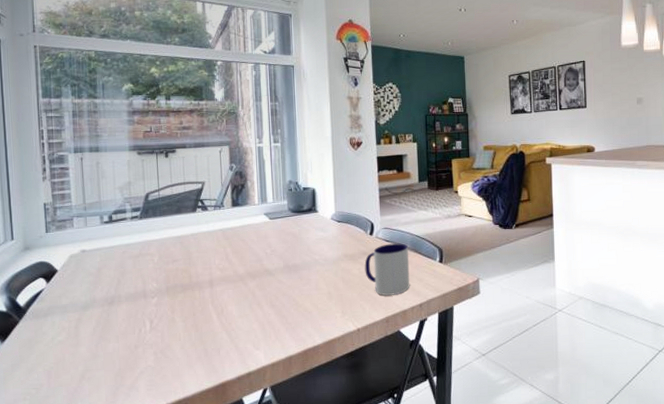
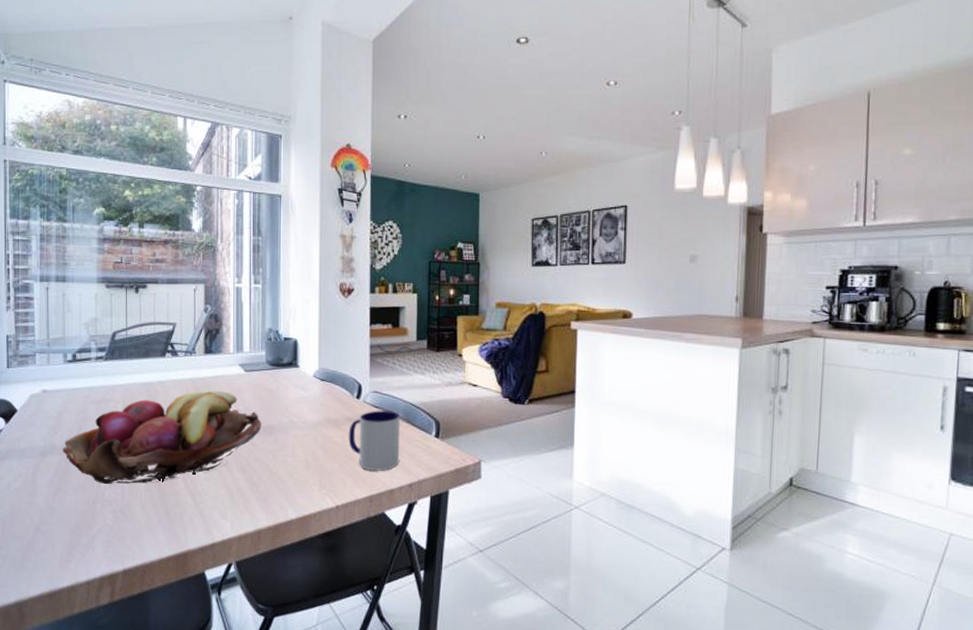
fruit basket: none [103,237,287,330] -> present [62,389,261,485]

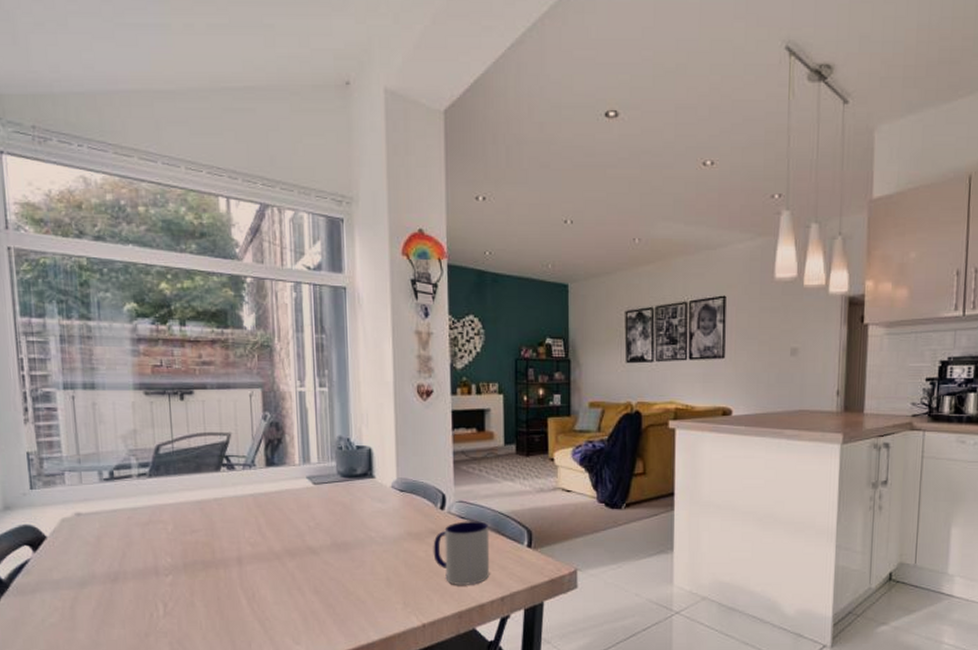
fruit basket: present [62,389,261,485] -> none [104,506,335,615]

